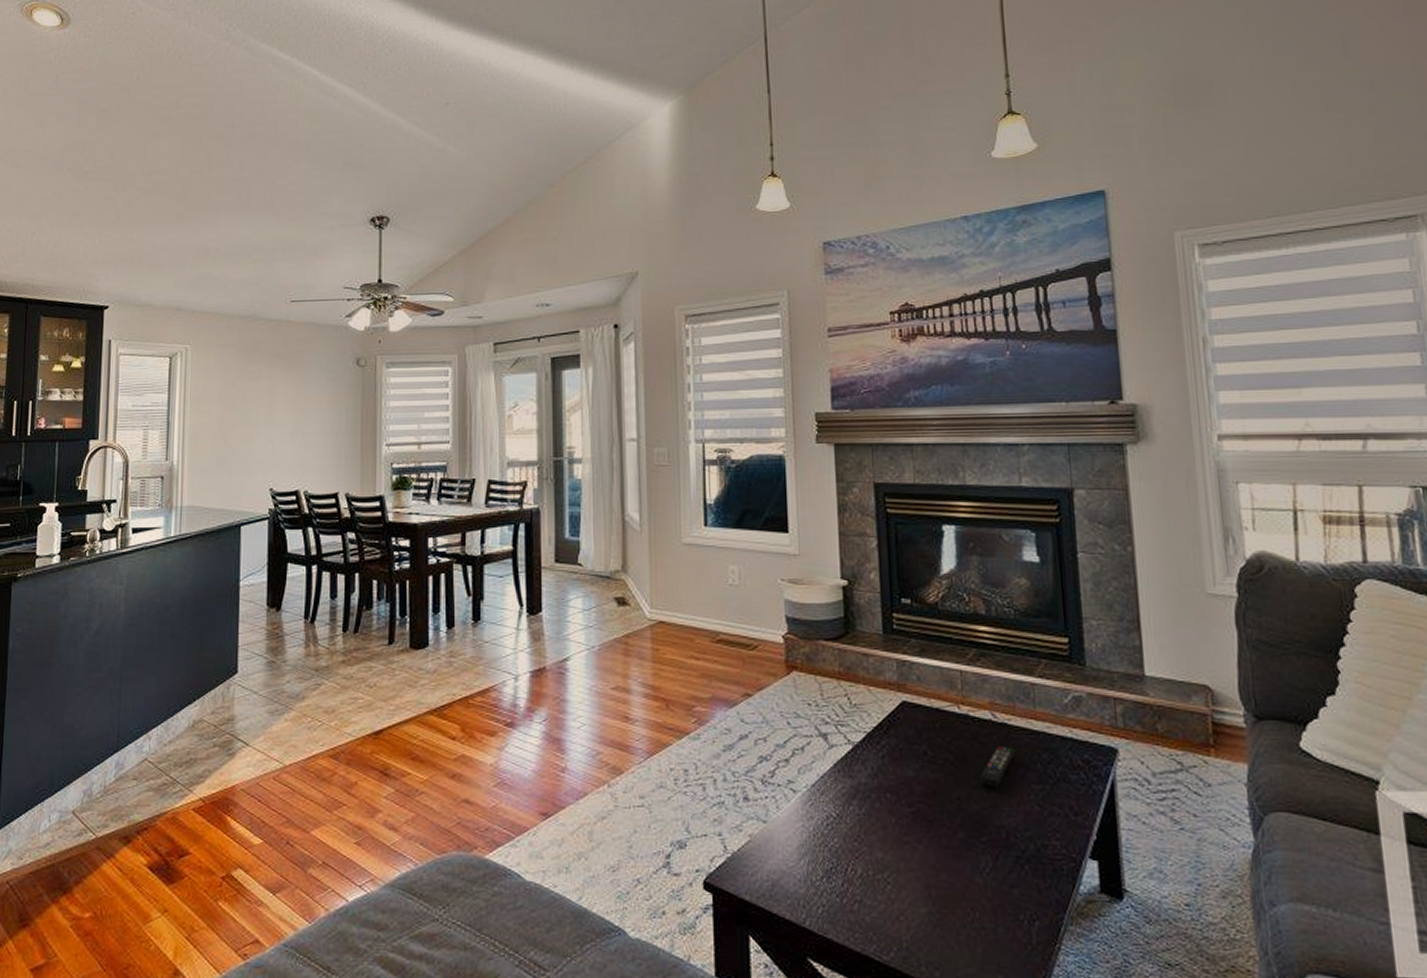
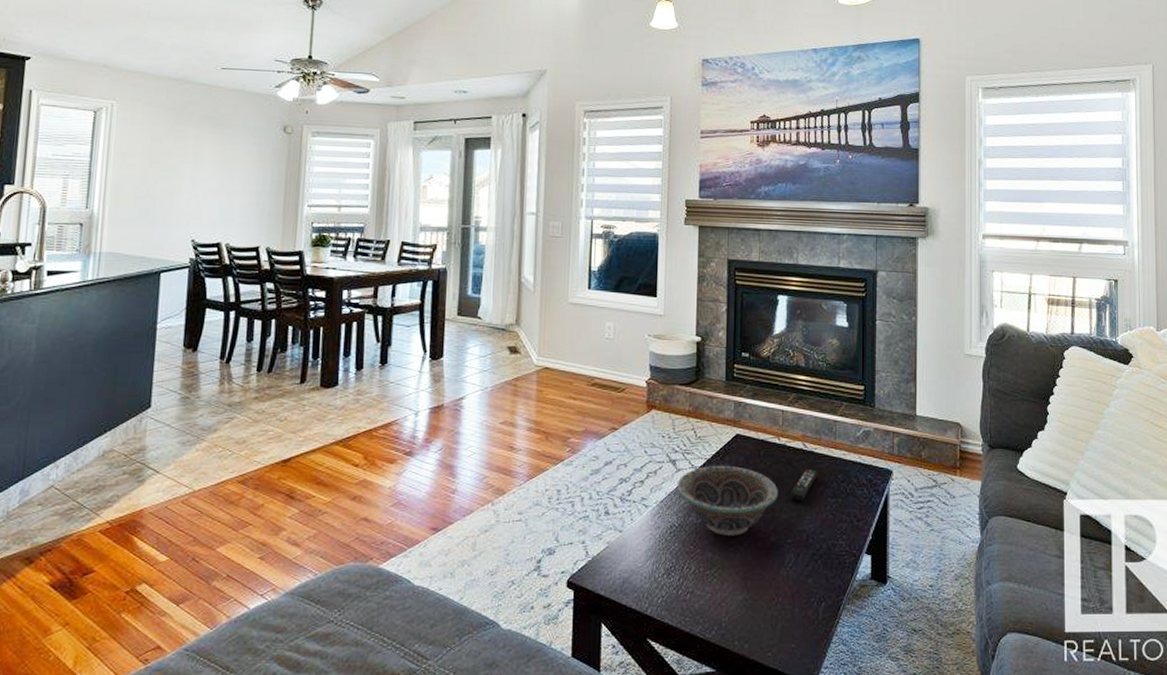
decorative bowl: none [830,741,964,831] -> present [677,466,778,536]

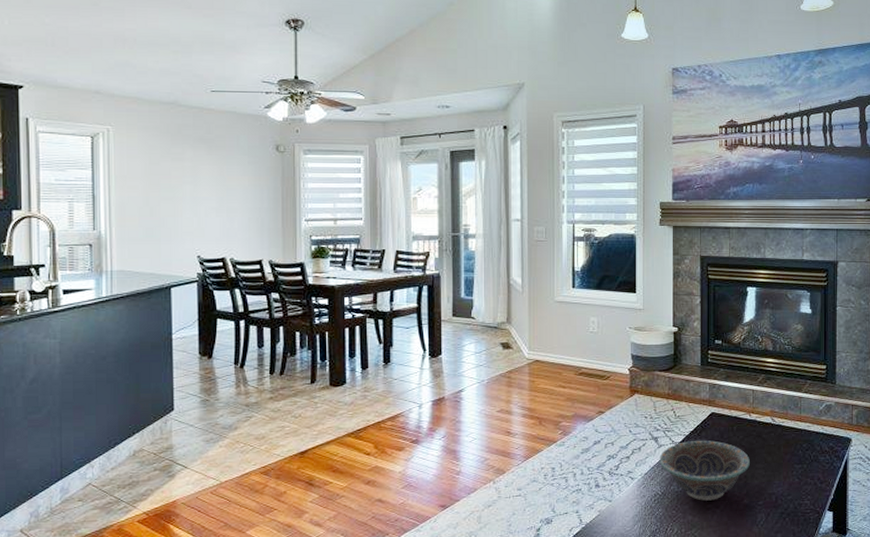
remote control: present [789,468,818,502] -> none [760,440,785,469]

